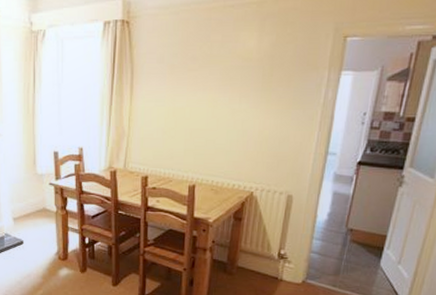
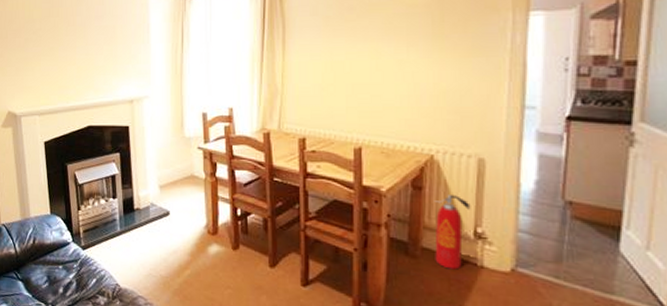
fire extinguisher: none [246,225,278,283] -> present [434,195,471,270]

